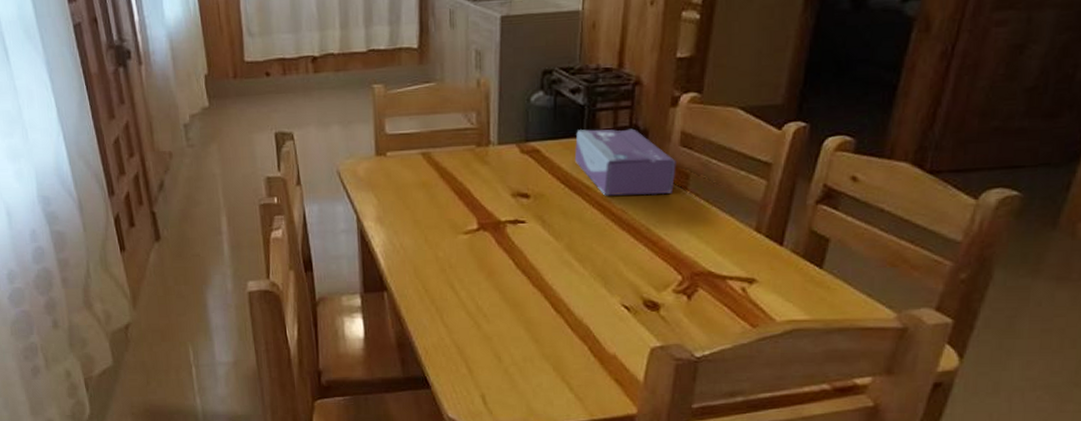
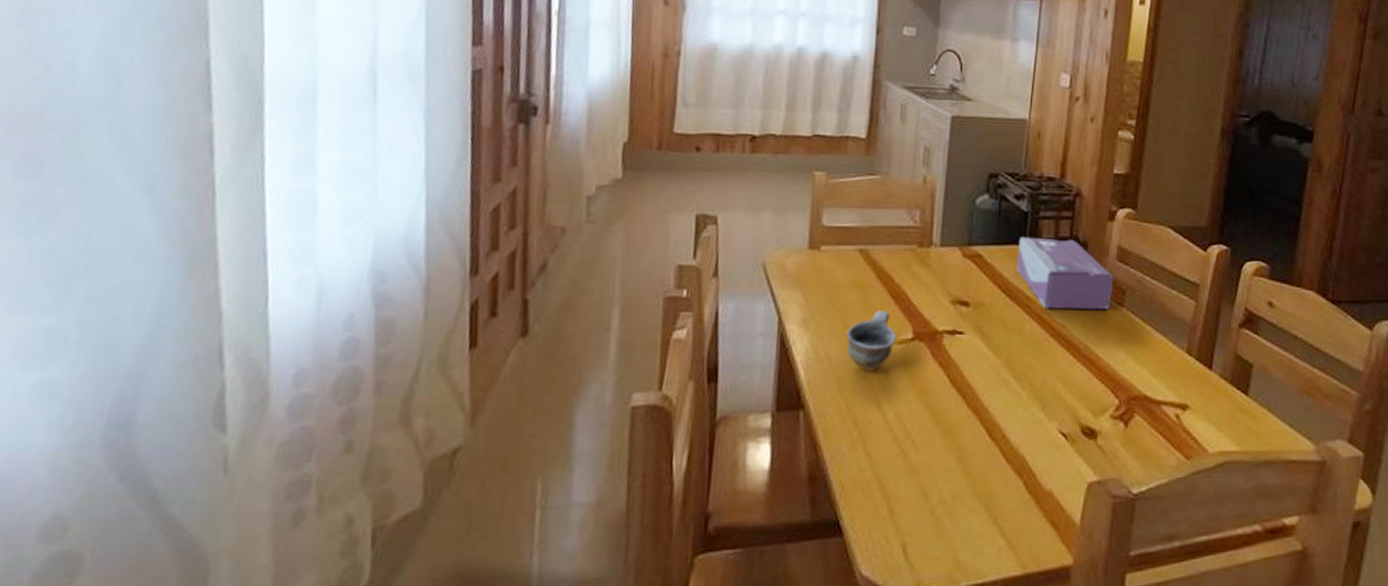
cup: none [417,206,463,258] -> present [846,311,897,371]

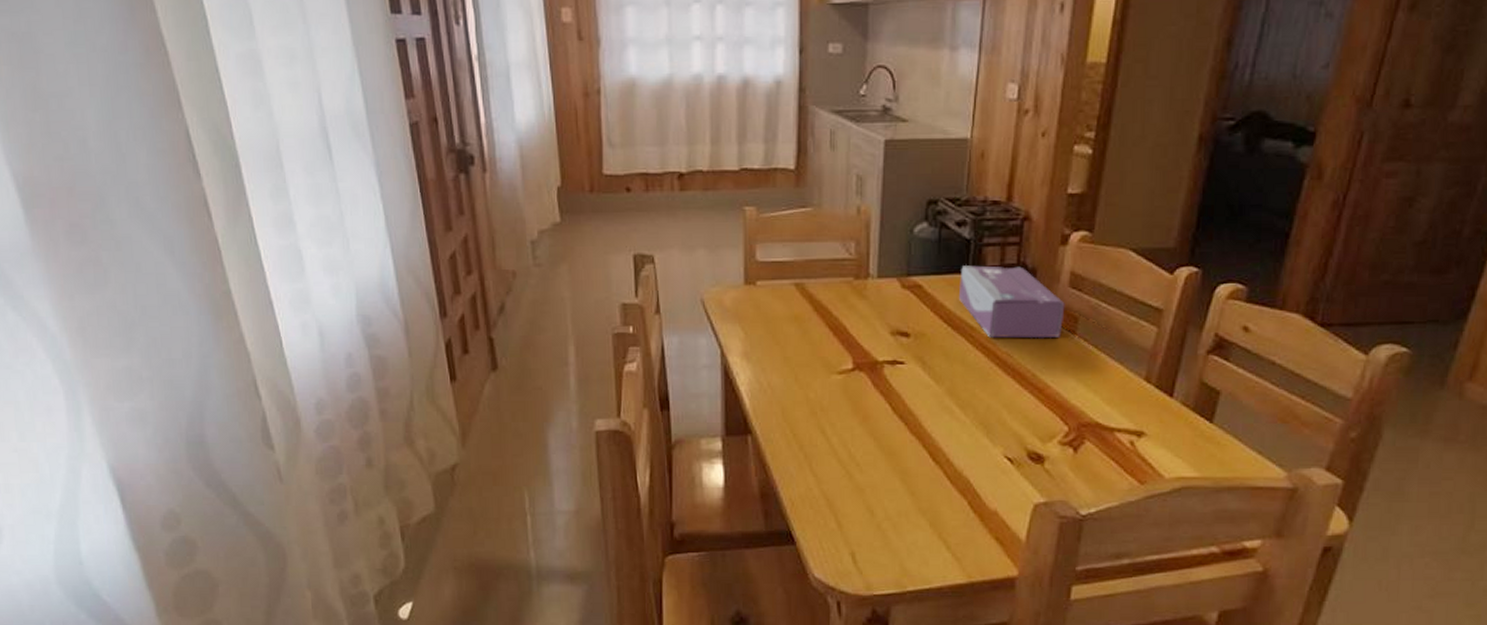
cup: present [846,311,897,371] -> none [786,343,837,399]

